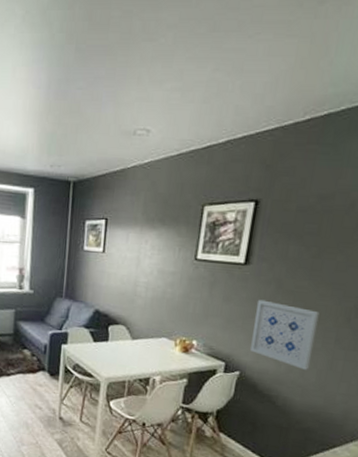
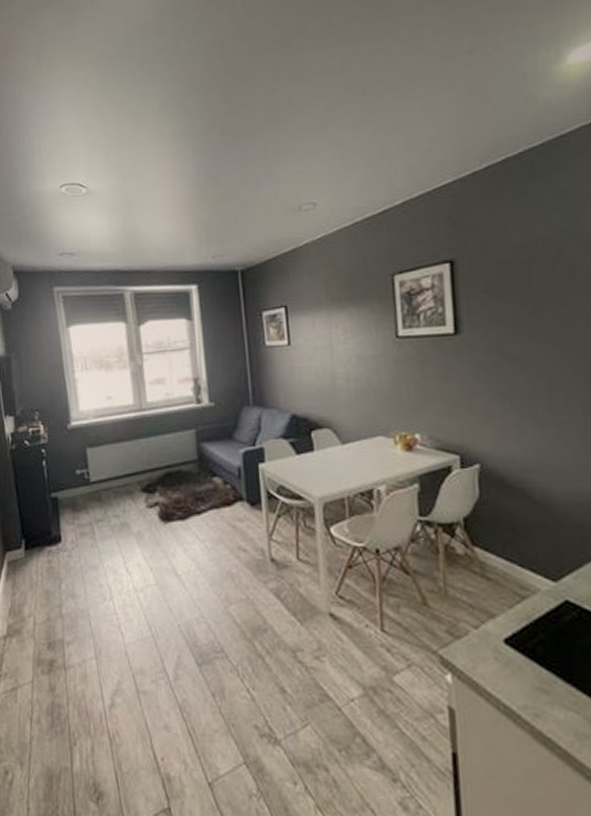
wall art: present [250,299,320,370] -> none [479,372,562,450]

